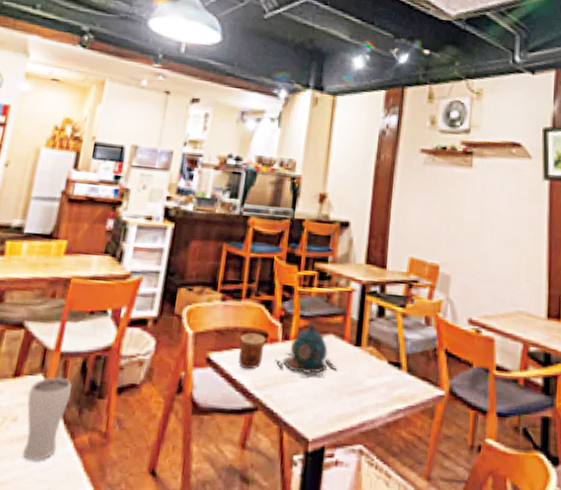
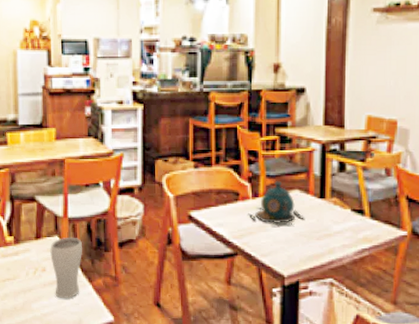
cup: present [238,333,266,370] -> none [215,193,237,223]

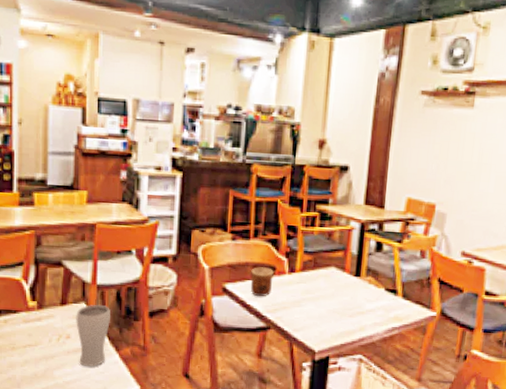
cup: none [215,193,237,223] -> present [251,267,274,297]
teapot: present [248,181,305,226] -> none [283,257,340,302]

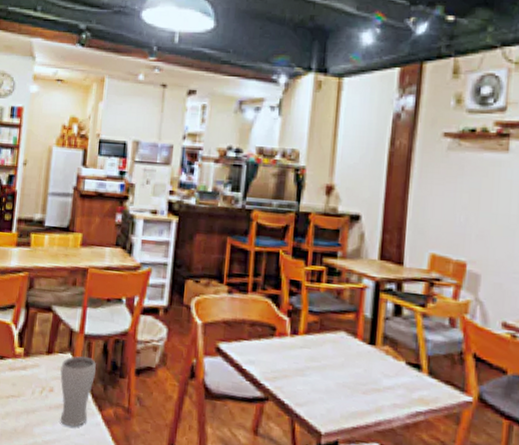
cup: present [251,267,274,297] -> none [247,325,274,361]

